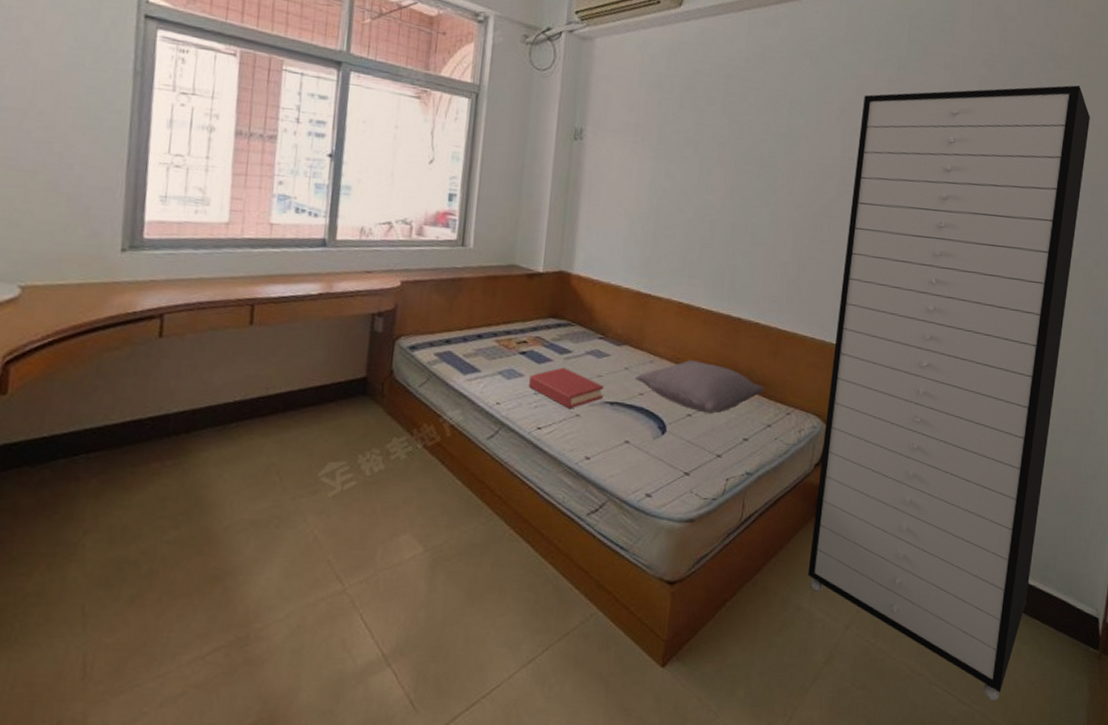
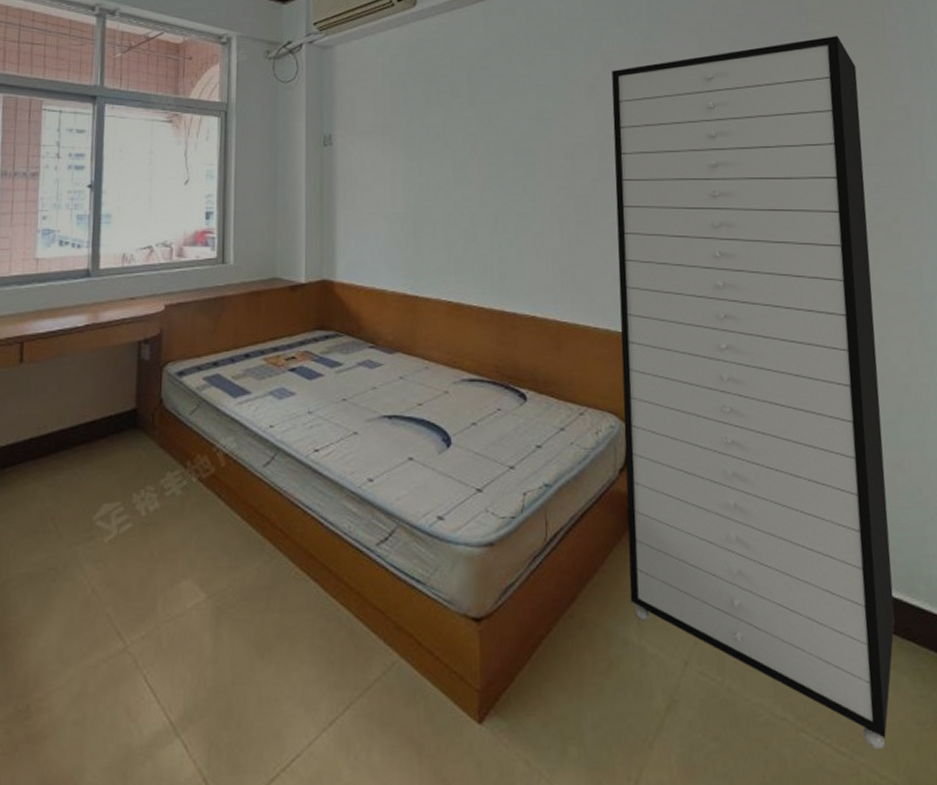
hardback book: present [529,367,604,409] -> none [302,382,380,427]
pillow: present [634,360,765,414] -> none [411,363,552,420]

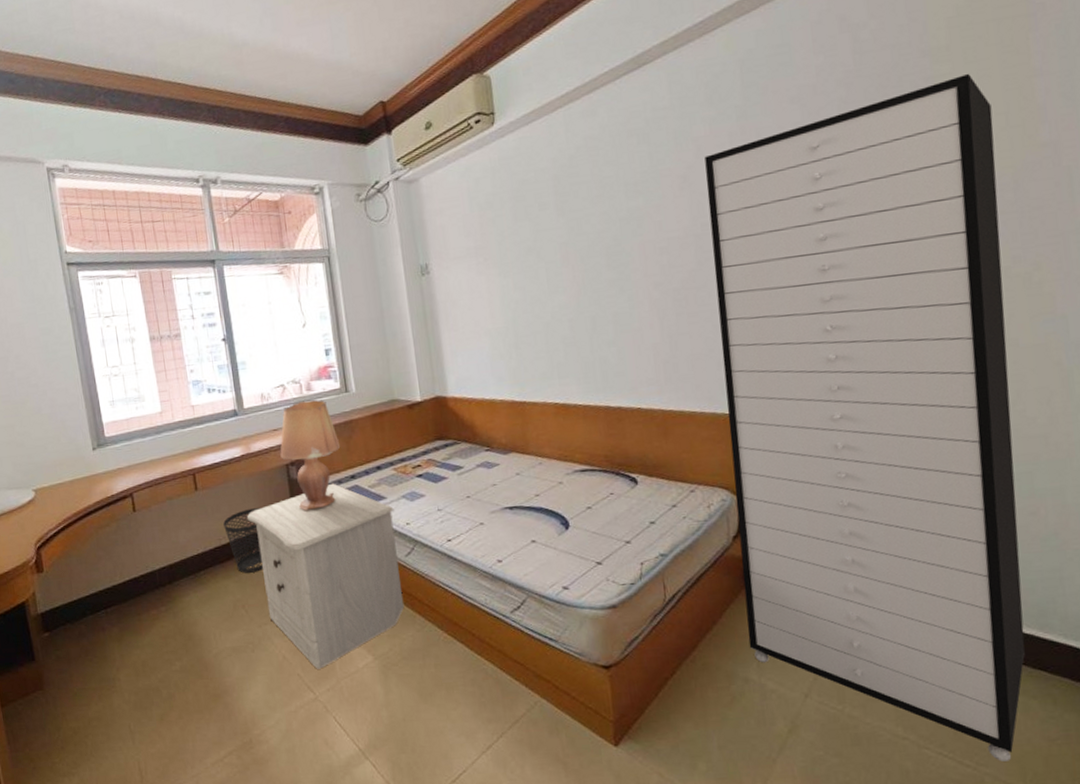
wastebasket: none [47,391,99,475] -> present [223,507,264,573]
nightstand: none [79,369,258,609] -> present [247,483,405,669]
lamp: none [133,267,207,400] -> present [280,399,341,510]

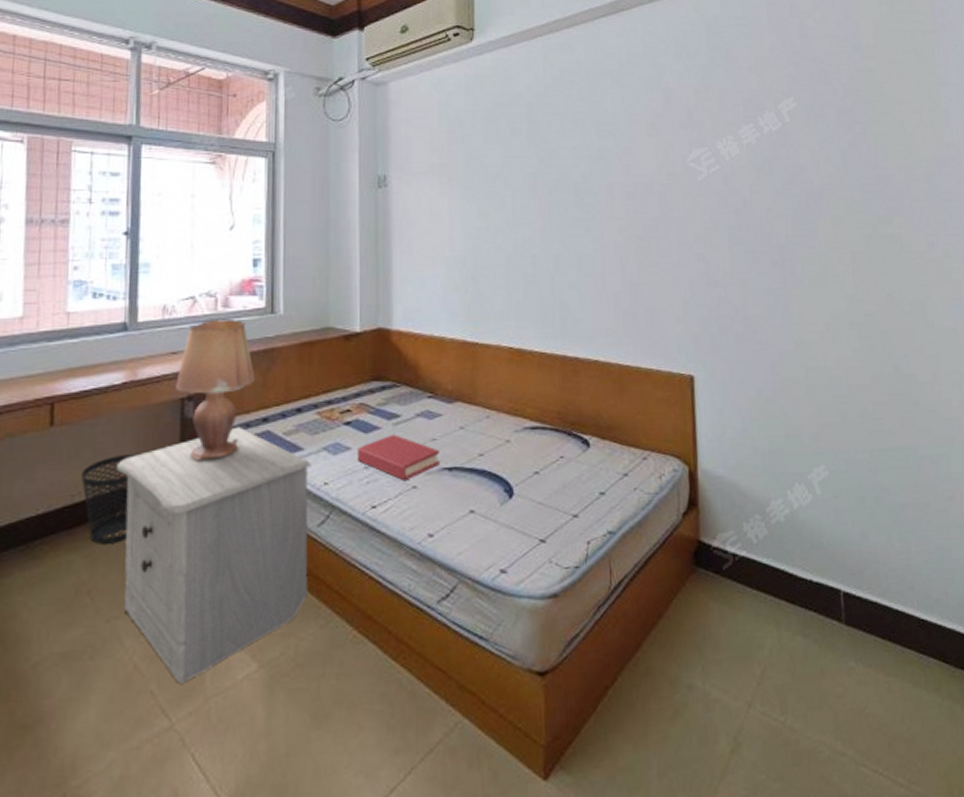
hardback book: none [430,482,501,520] -> present [358,434,440,481]
storage cabinet: present [704,73,1025,761] -> none [672,72,948,778]

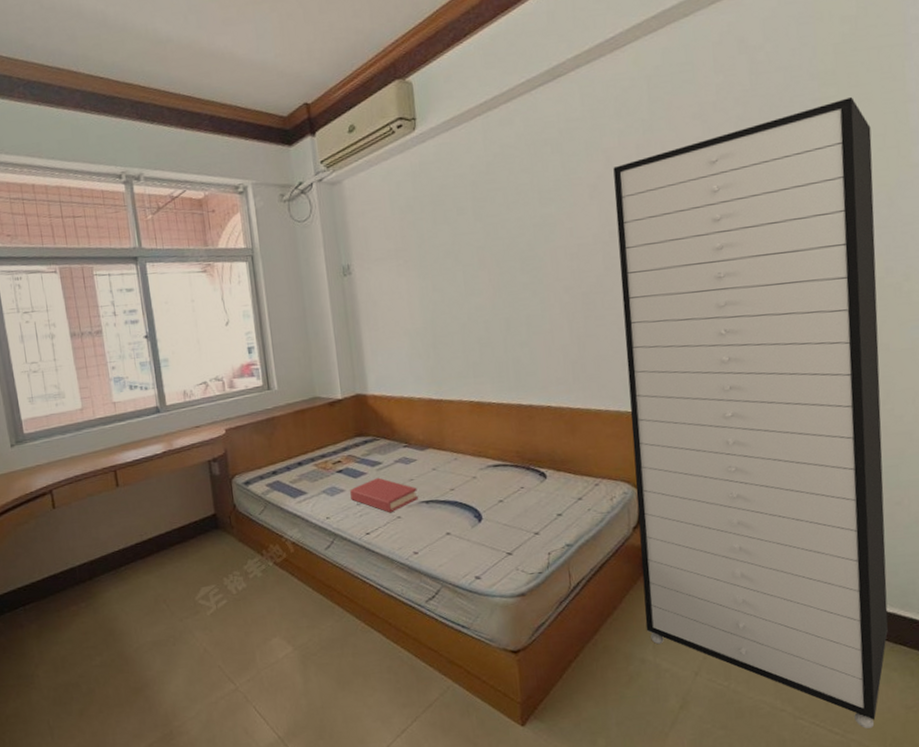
wastebasket: present [81,453,139,544] -> none [145,503,186,568]
nightstand: present [117,426,311,684] -> none [169,479,324,661]
lamp: present [175,318,255,460] -> none [202,396,263,506]
storage cabinet: none [672,72,948,778] -> present [613,96,888,729]

